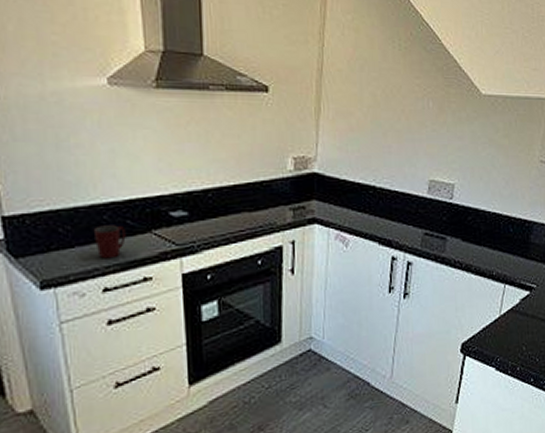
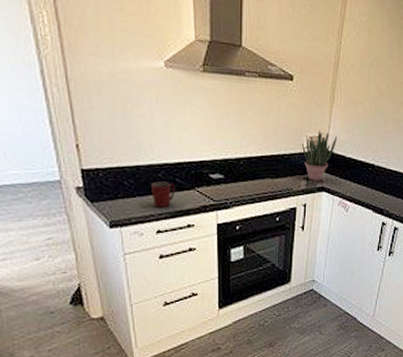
potted plant: none [285,150,328,211] -> present [302,131,338,181]

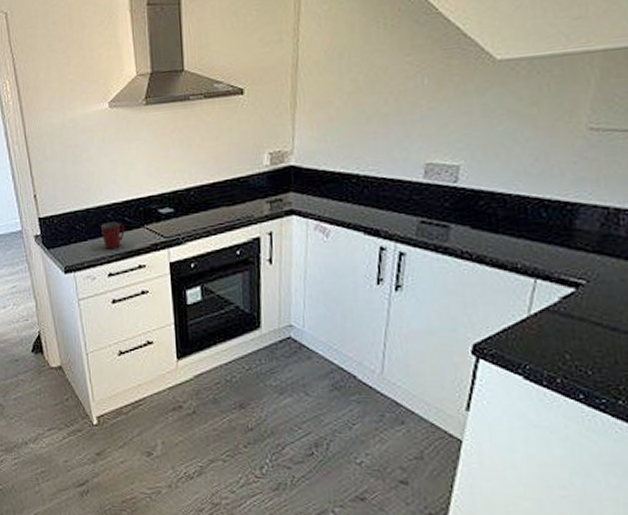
potted plant: present [302,131,338,181] -> none [261,144,305,204]

